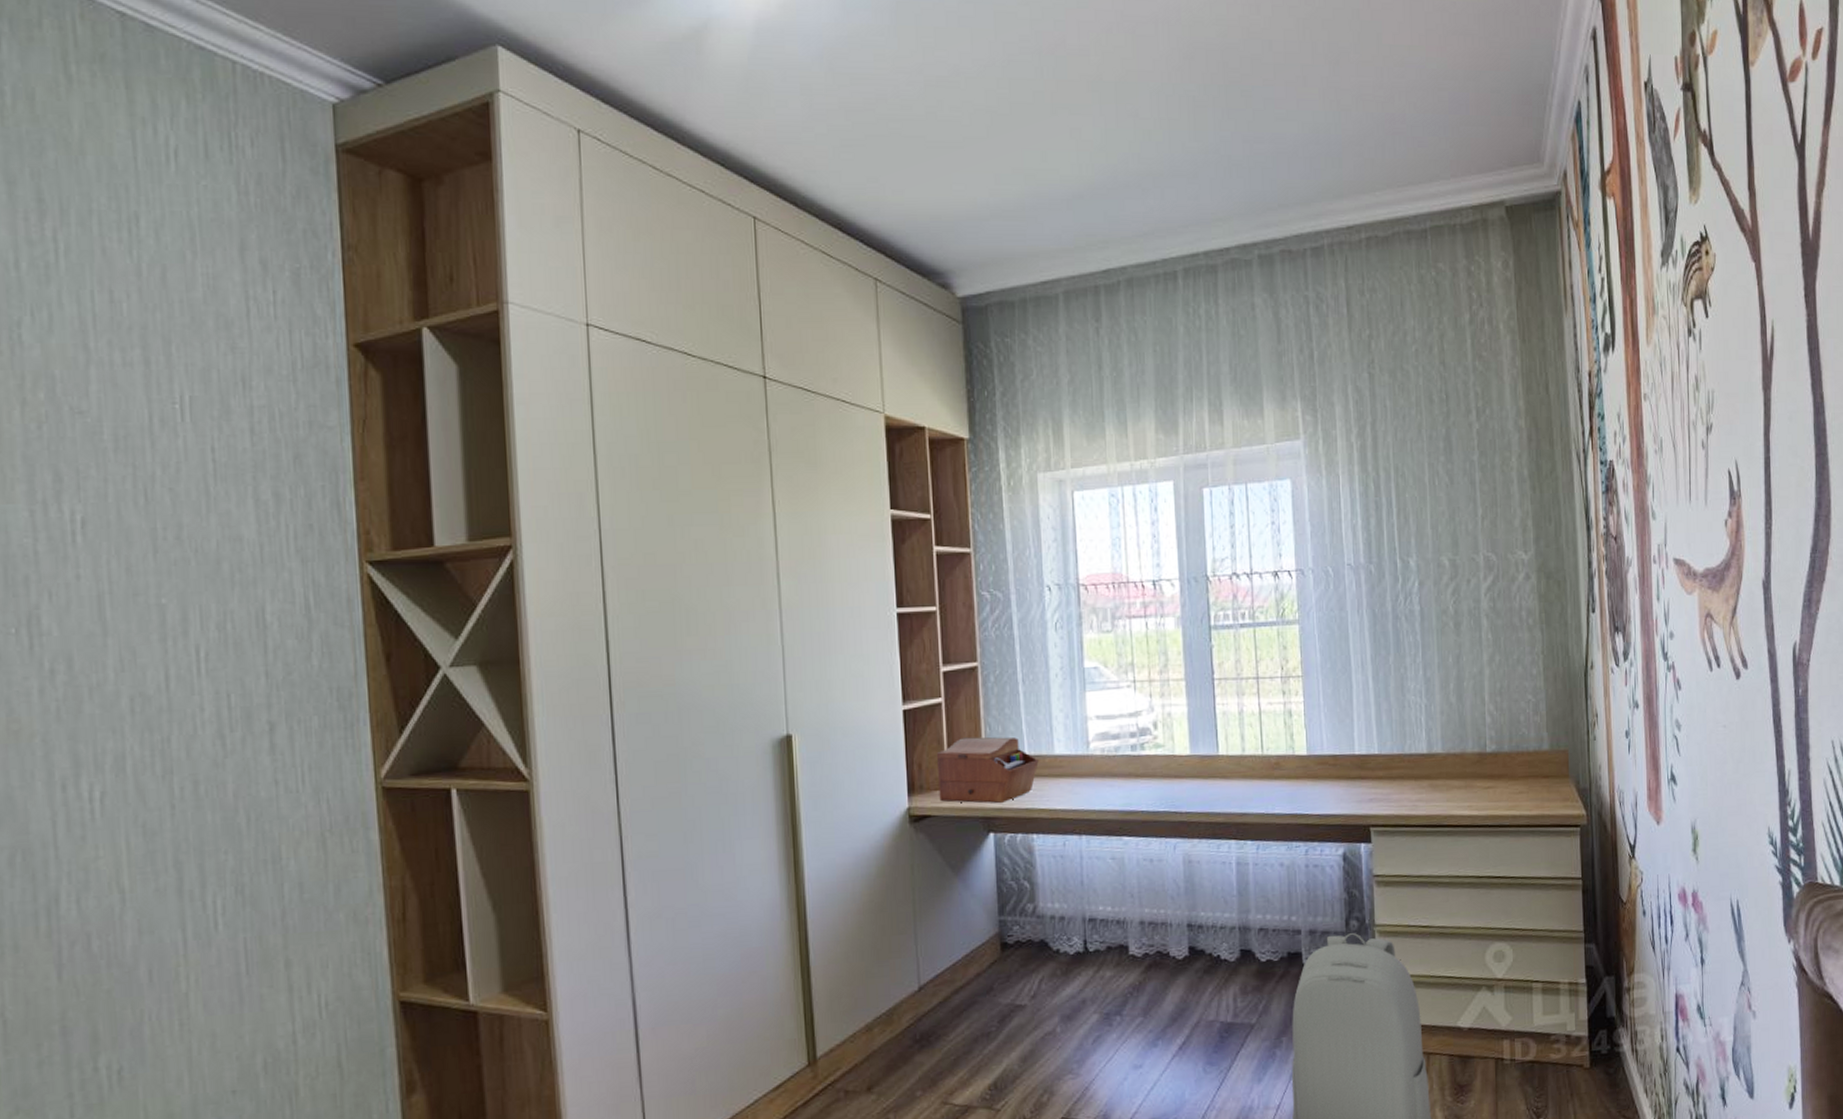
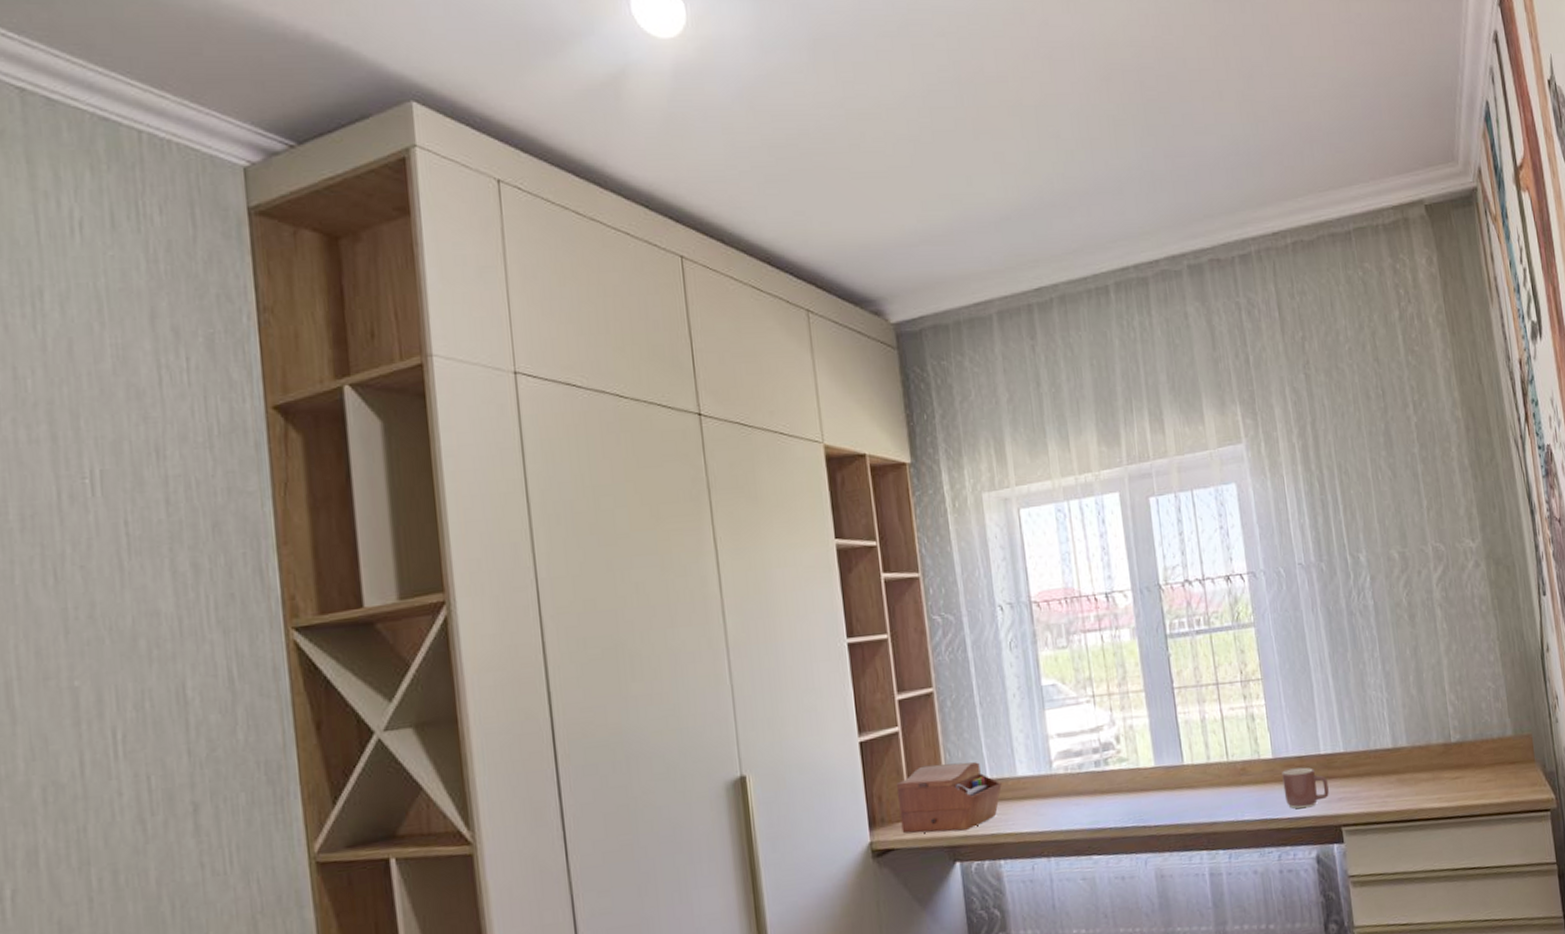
mug: none [1315,766,1360,807] -> present [1282,767,1329,809]

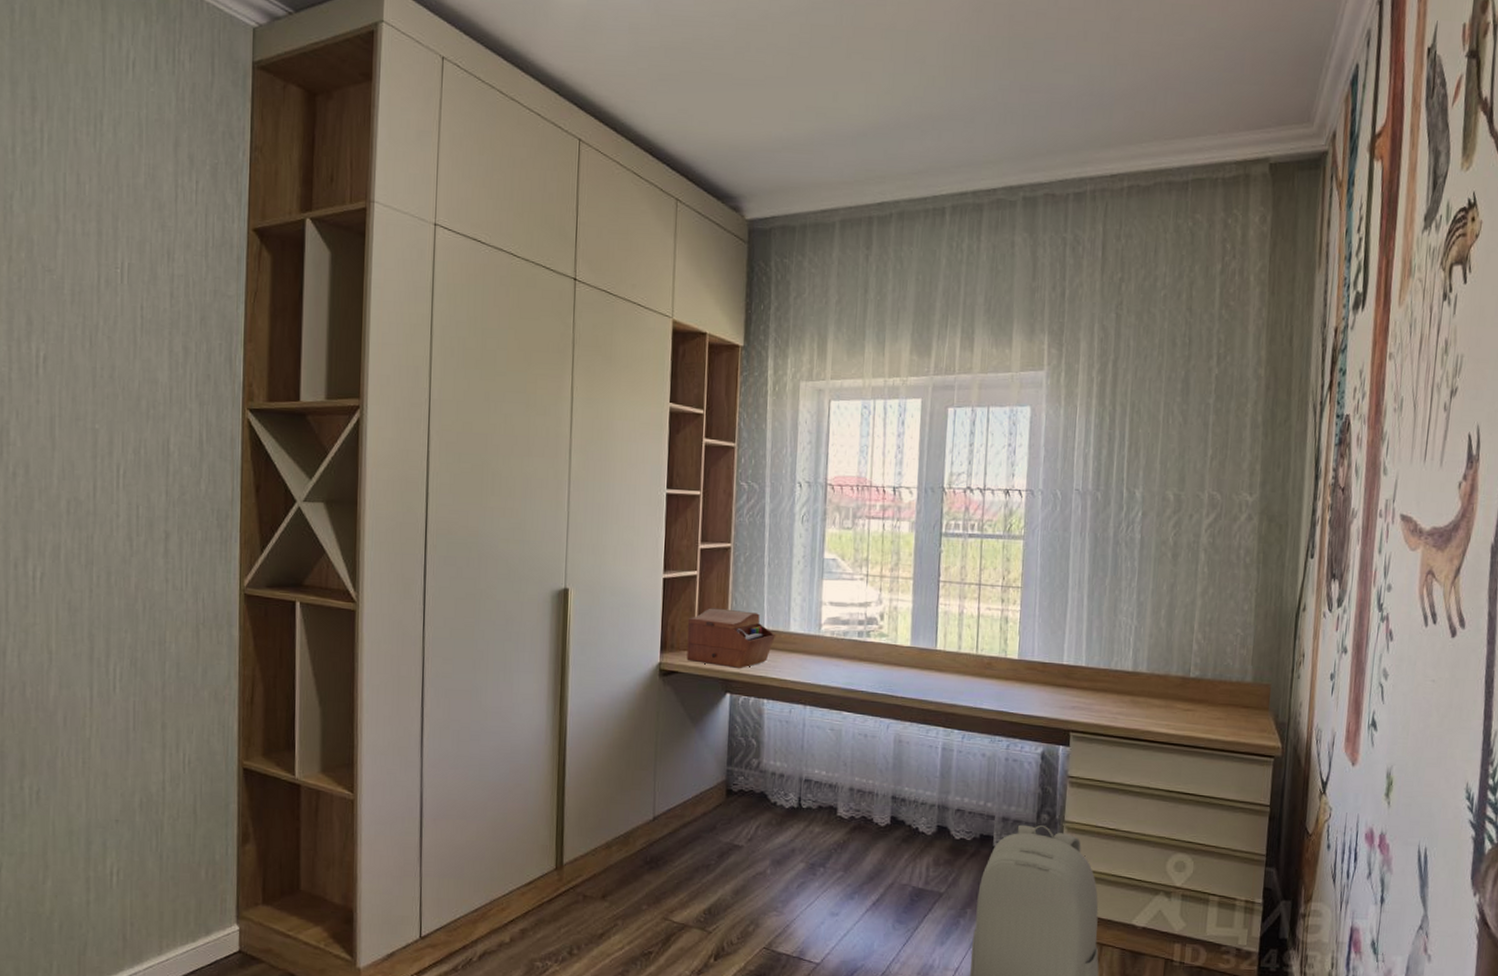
mug: present [1282,767,1329,809] -> none [1022,671,1065,709]

